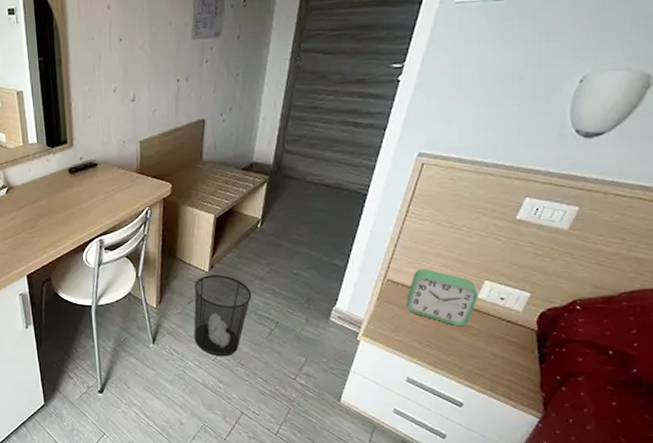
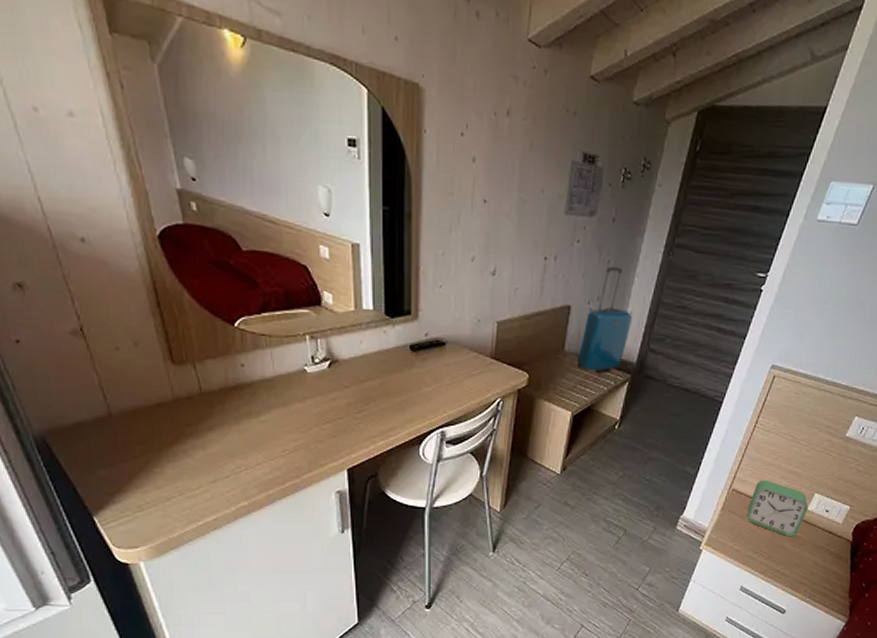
waste bin: present [194,275,252,357] -> none [539,478,603,567]
suitcase: none [215,79,265,177] -> present [577,267,632,373]

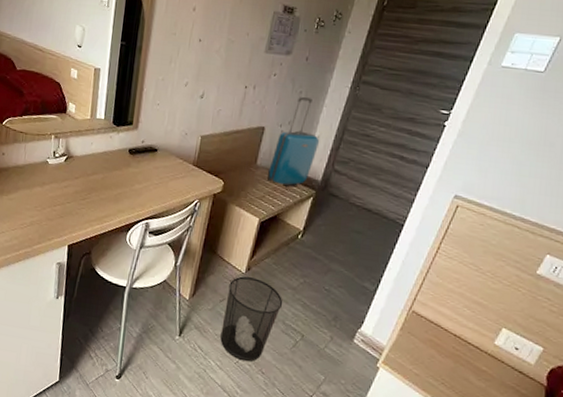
waste bin: none [539,478,603,567] -> present [220,276,283,362]
alarm clock: present [748,479,809,537] -> none [428,305,496,370]

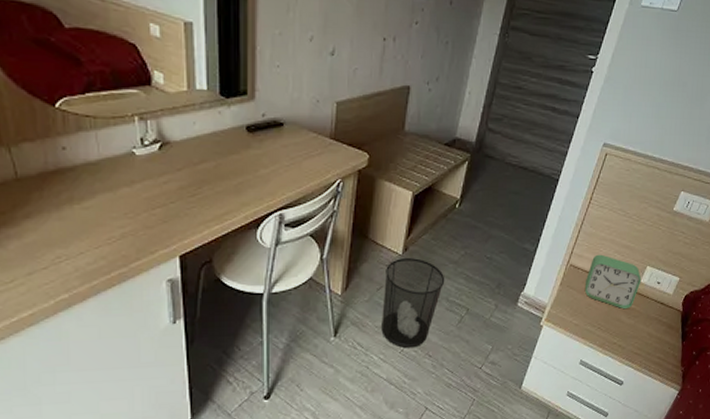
suitcase: present [266,97,319,187] -> none [417,48,470,152]
alarm clock: none [428,305,496,370] -> present [585,254,642,310]

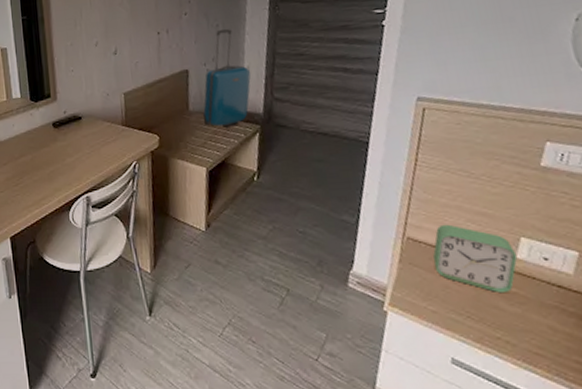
waste bin: present [381,258,445,349] -> none [191,234,257,332]
suitcase: none [417,48,470,152] -> present [203,29,251,127]

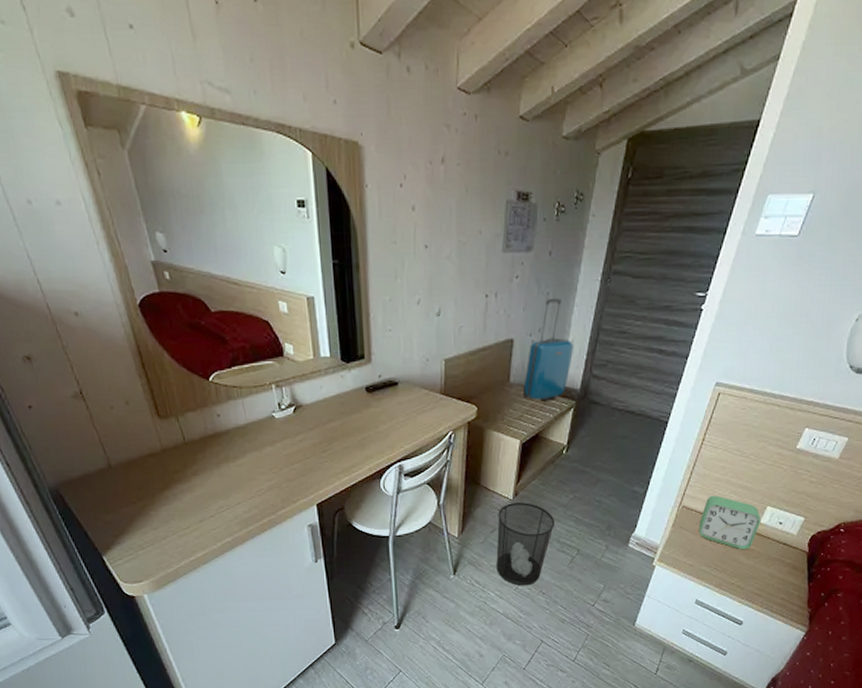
waste bin: none [191,234,257,332] -> present [496,502,555,586]

